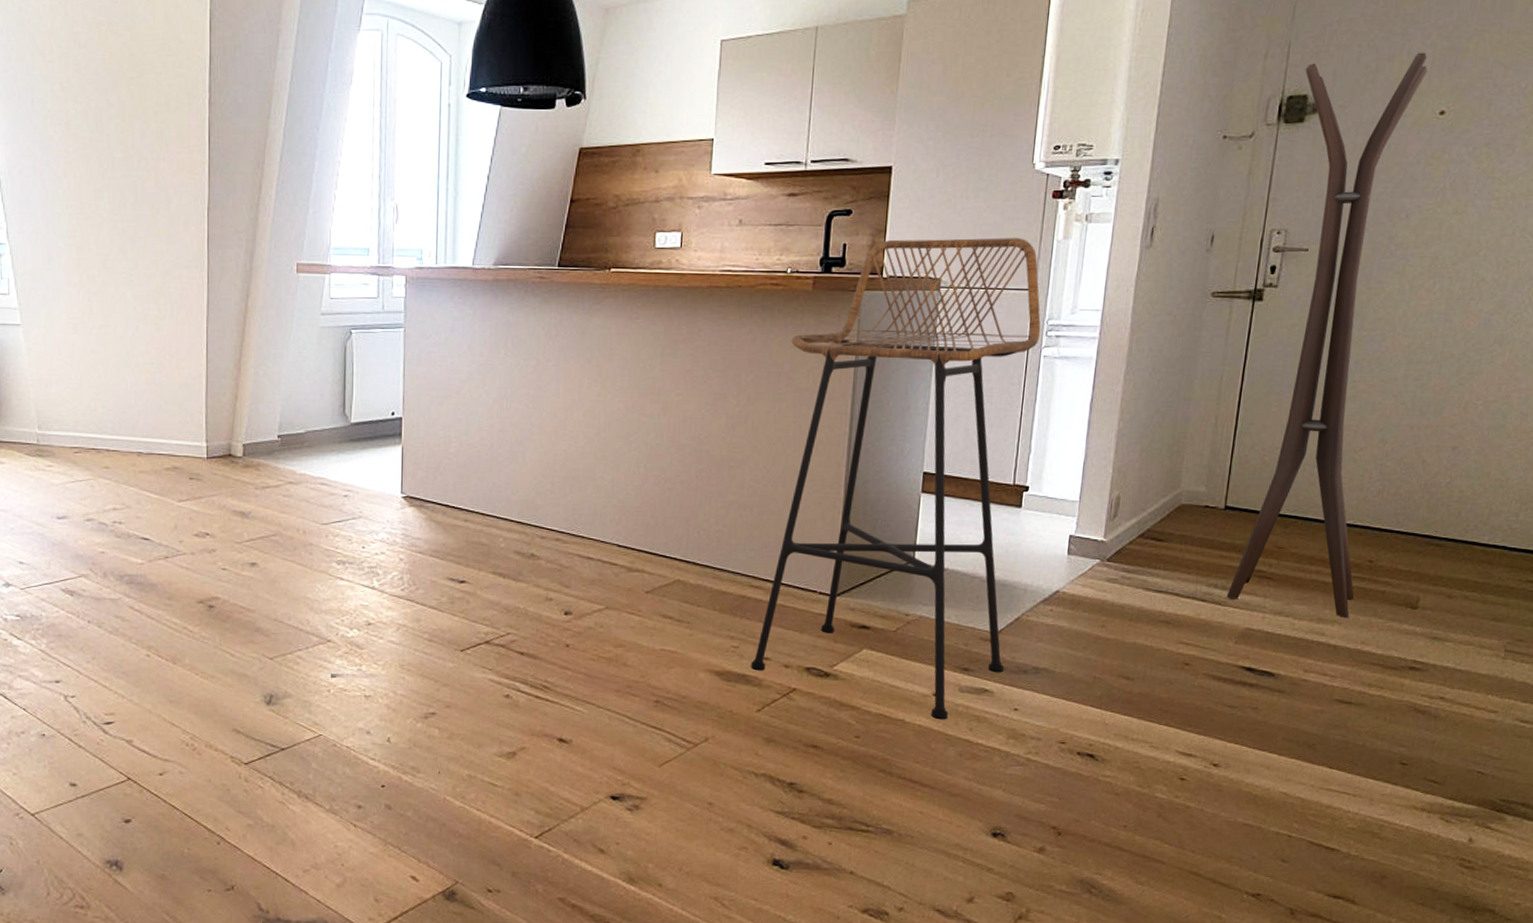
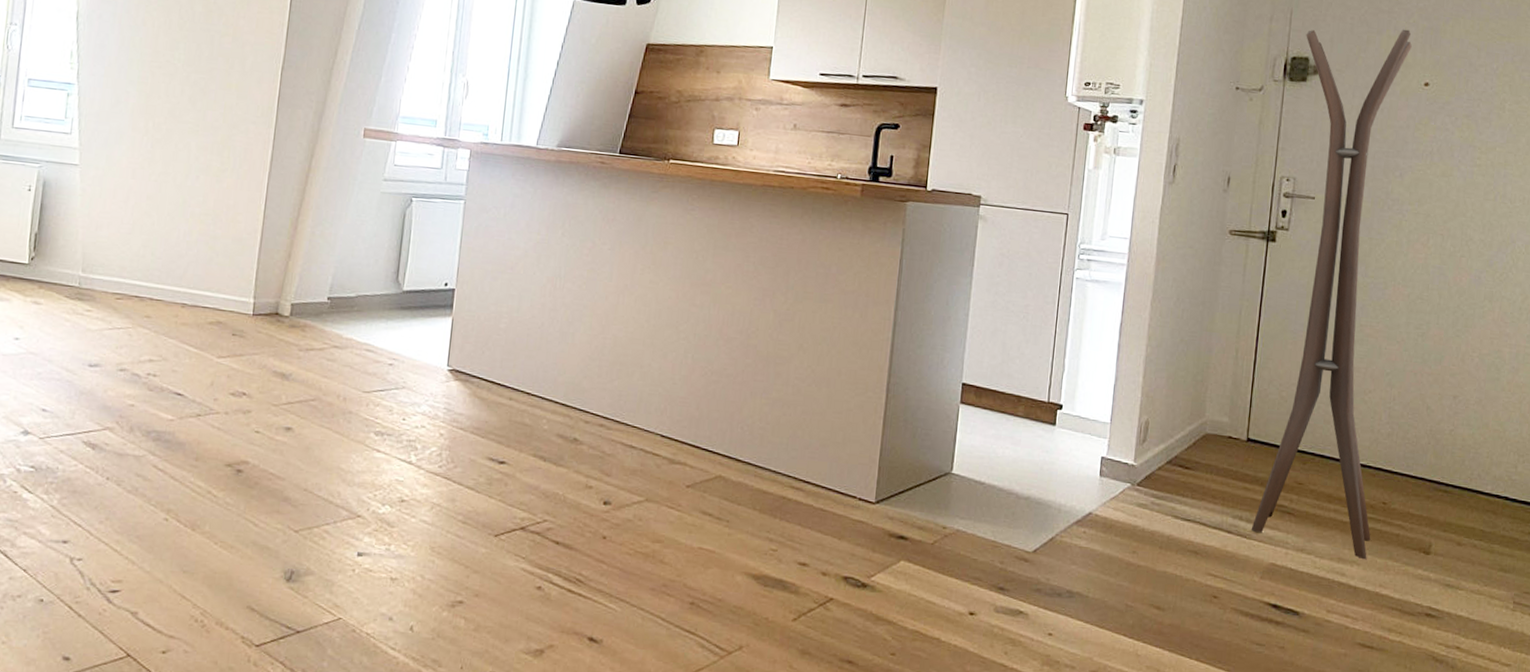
bar stool: present [751,237,1041,720] -> none [788,155,1074,641]

